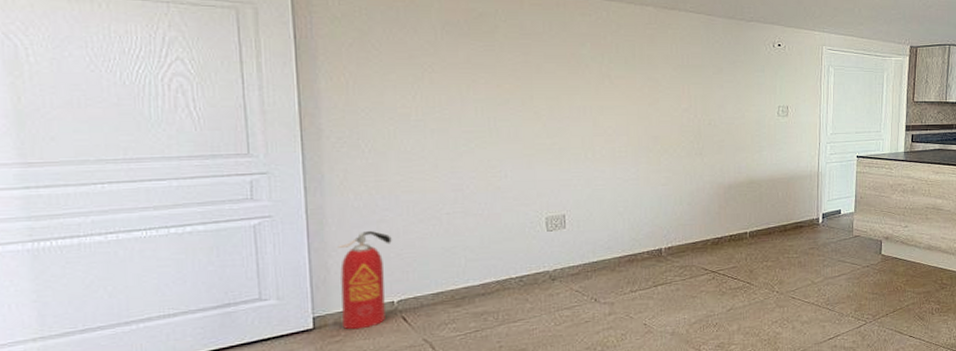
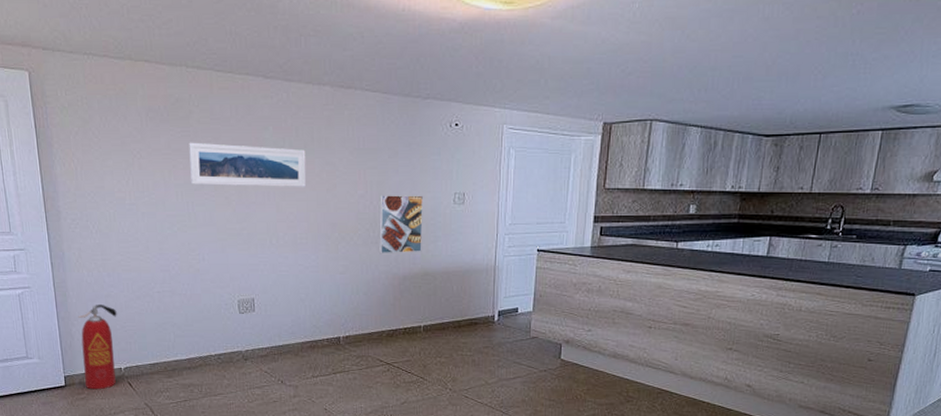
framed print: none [492,56,627,102] -> present [189,142,307,187]
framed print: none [703,108,749,165] -> present [379,195,424,254]

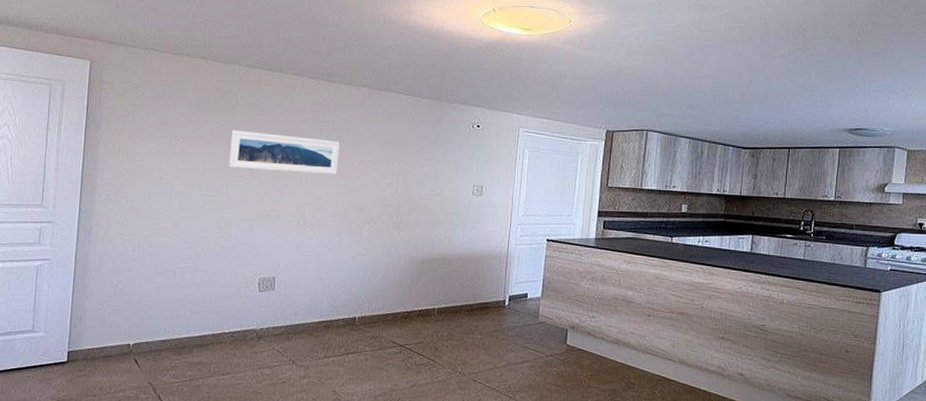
fire extinguisher: present [78,305,117,390] -> none [89,278,135,367]
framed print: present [379,195,424,254] -> none [401,184,445,239]

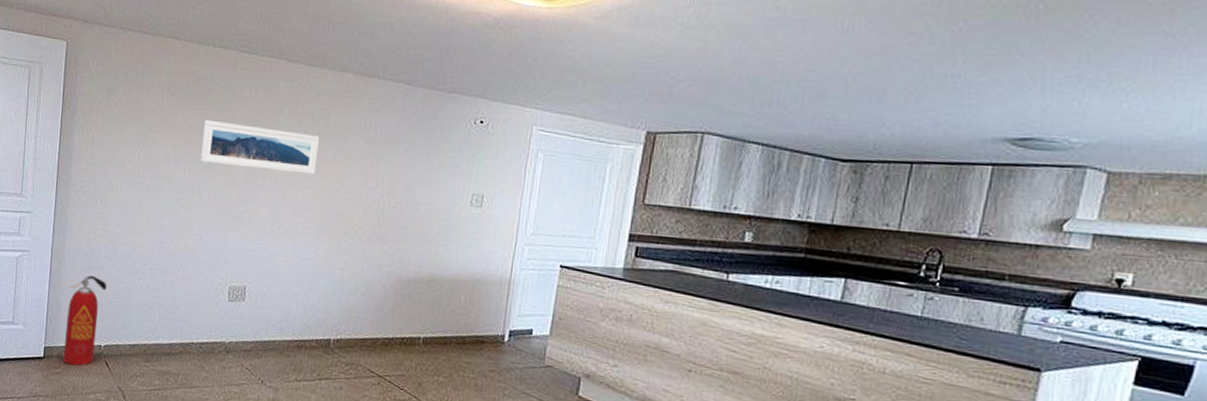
fire extinguisher: none [89,278,135,367] -> present [63,275,107,366]

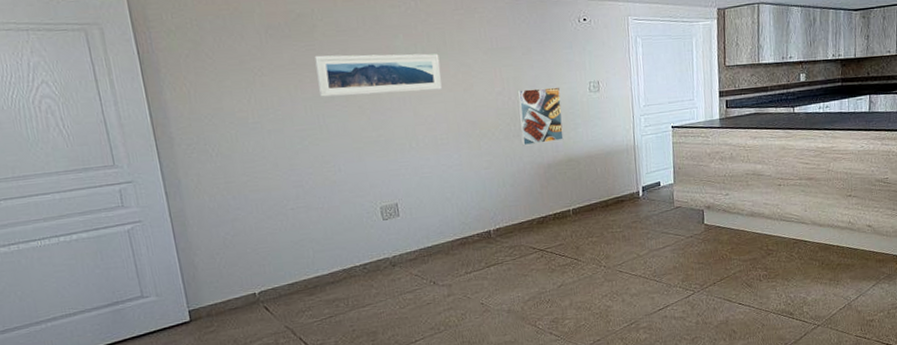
fire extinguisher: present [63,275,107,366] -> none [201,229,250,321]
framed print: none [384,189,439,255] -> present [517,87,564,146]

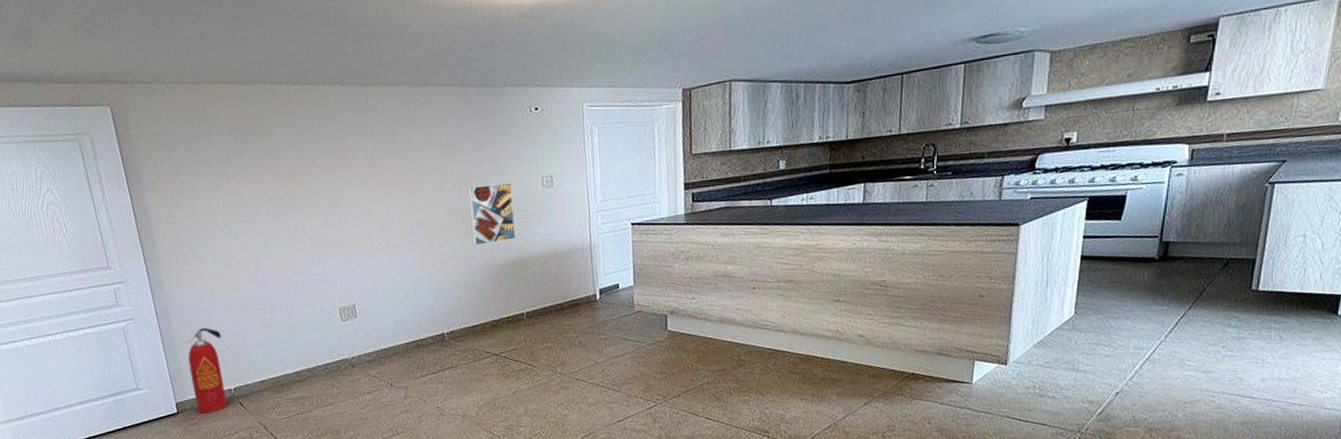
fire extinguisher: none [201,229,250,321] -> present [183,328,227,414]
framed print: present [314,53,442,97] -> none [274,151,394,199]

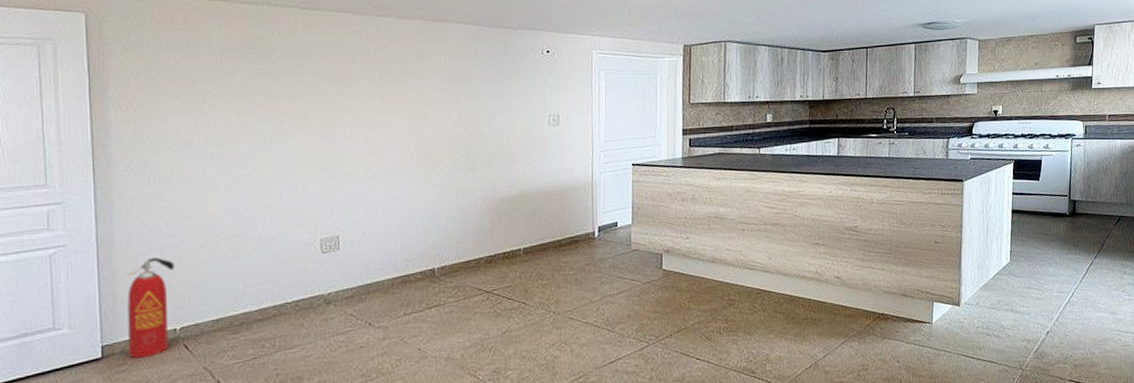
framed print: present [468,182,516,246] -> none [473,119,519,179]

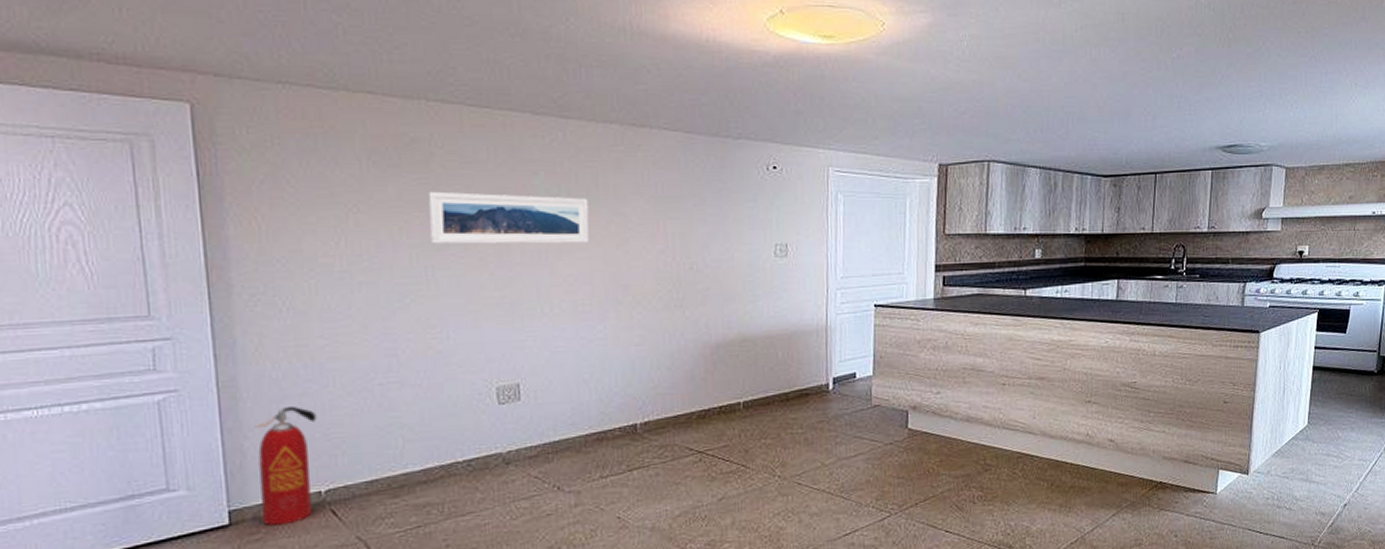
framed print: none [269,78,397,121] -> present [428,191,590,245]

